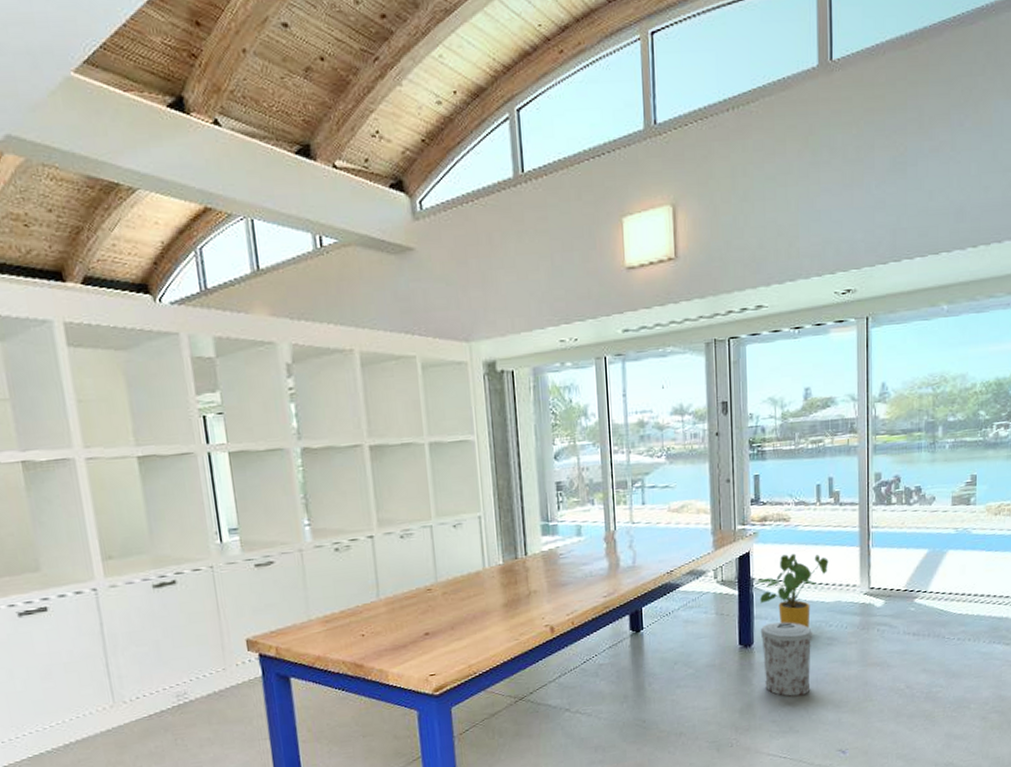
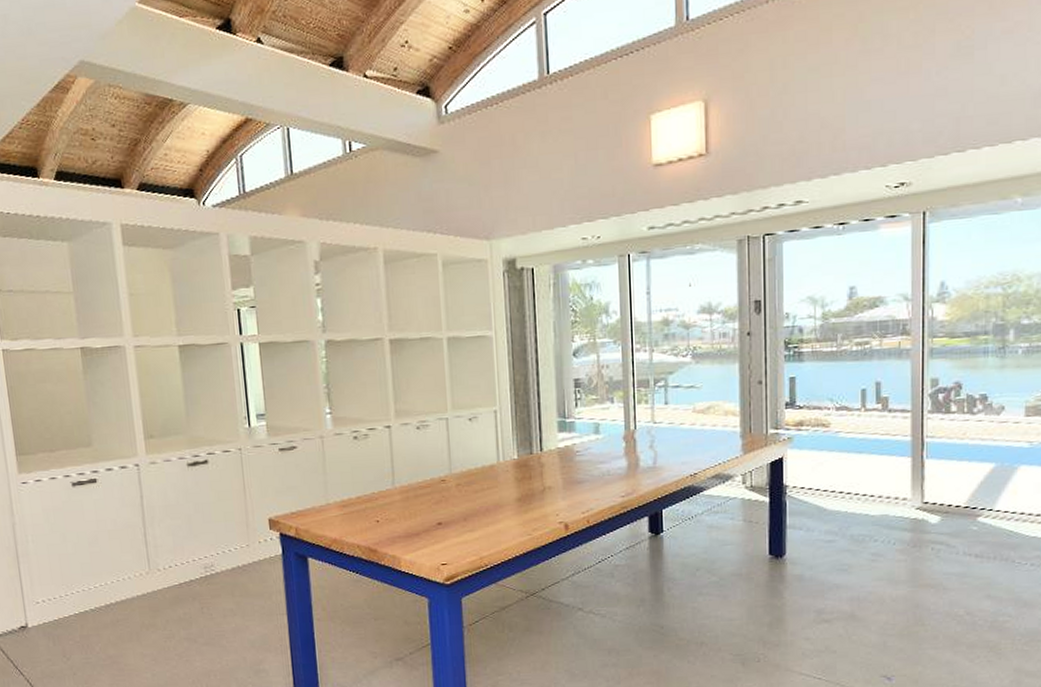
house plant: present [756,553,829,628] -> none [789,461,874,542]
trash can: present [760,622,812,697] -> none [793,533,854,615]

